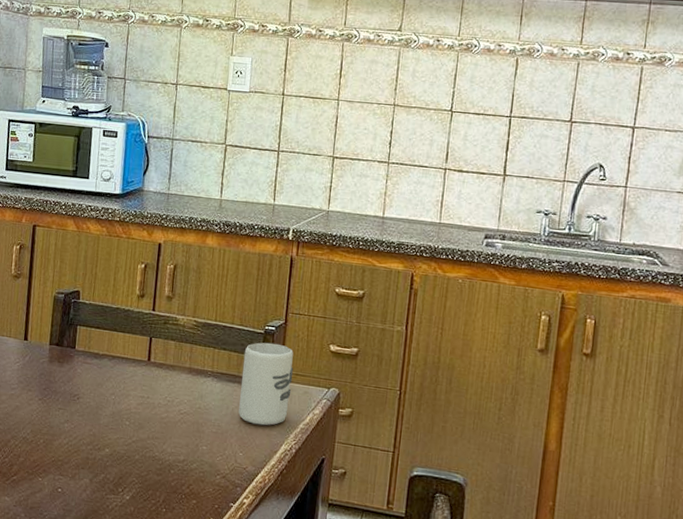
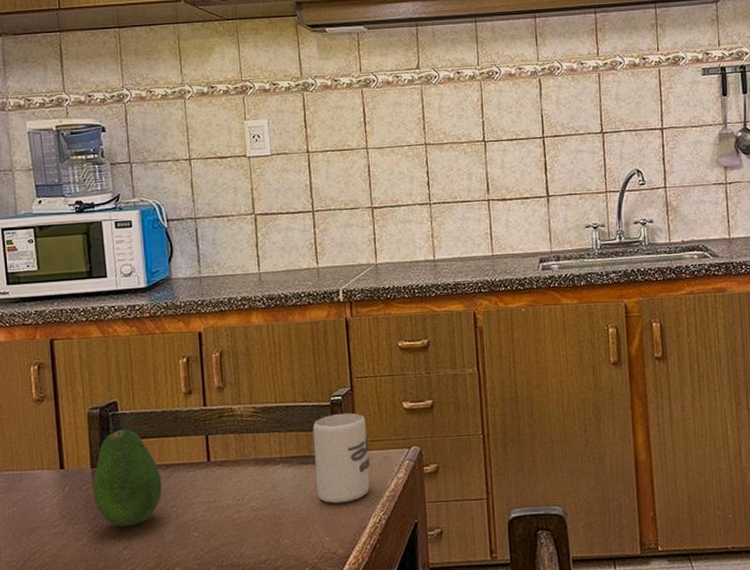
fruit: none [47,316,107,404] -> present [93,429,162,527]

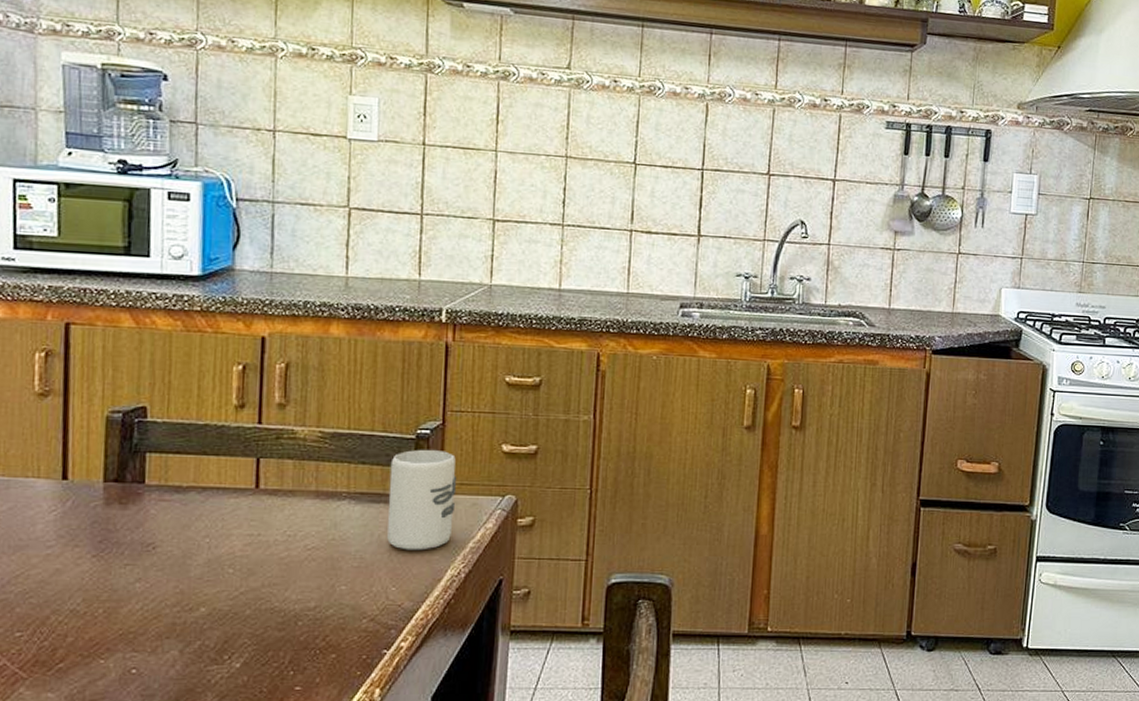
fruit: present [93,429,162,527] -> none [103,440,195,555]

